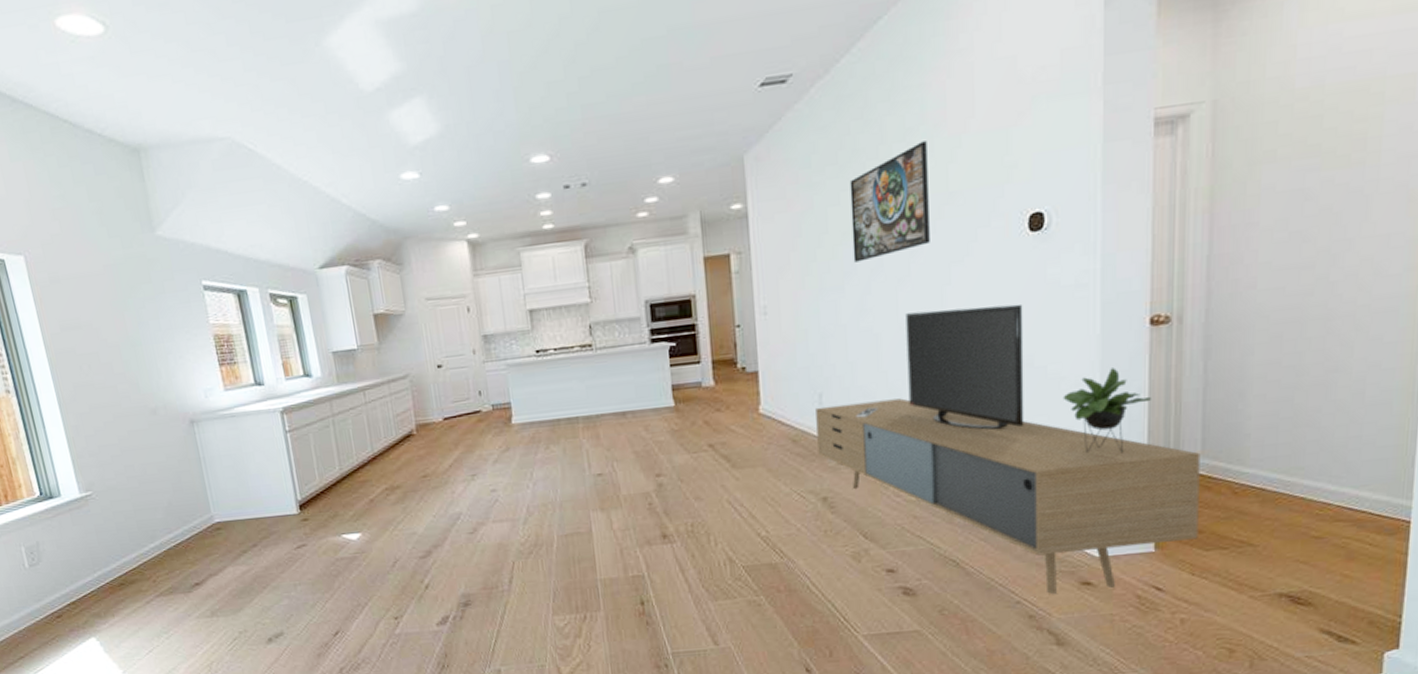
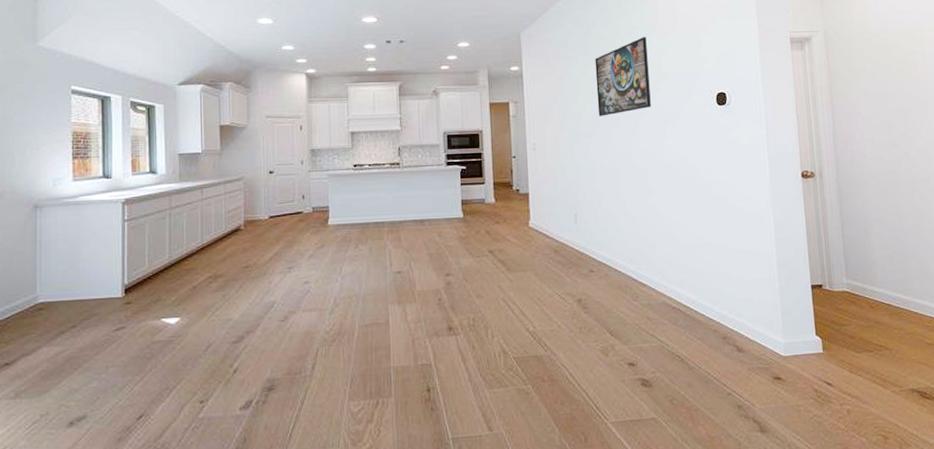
media console: present [816,303,1201,594] -> none [572,156,851,387]

